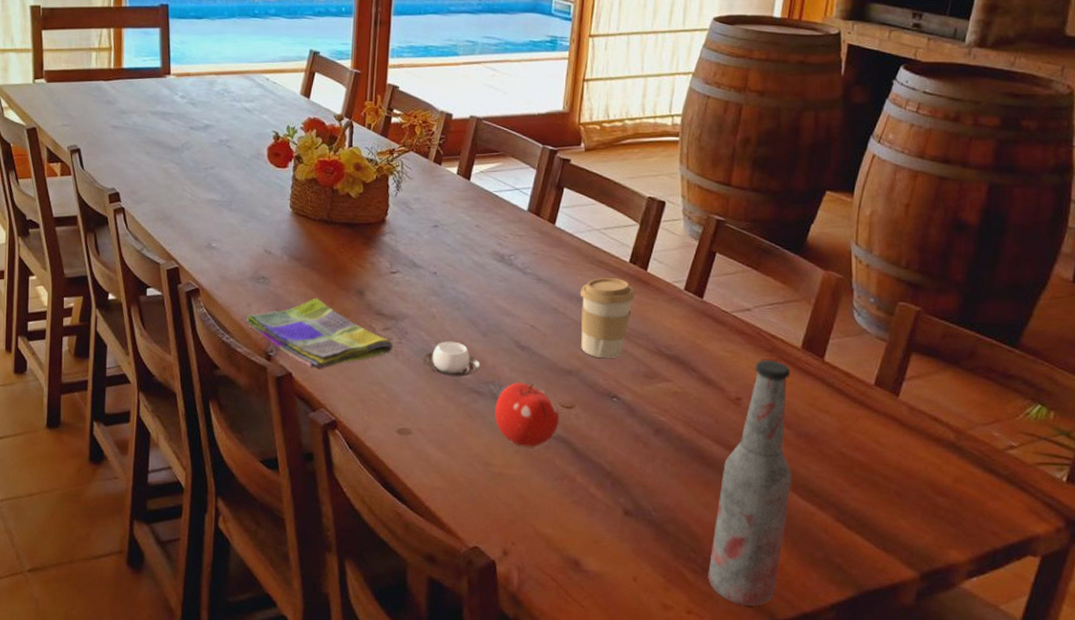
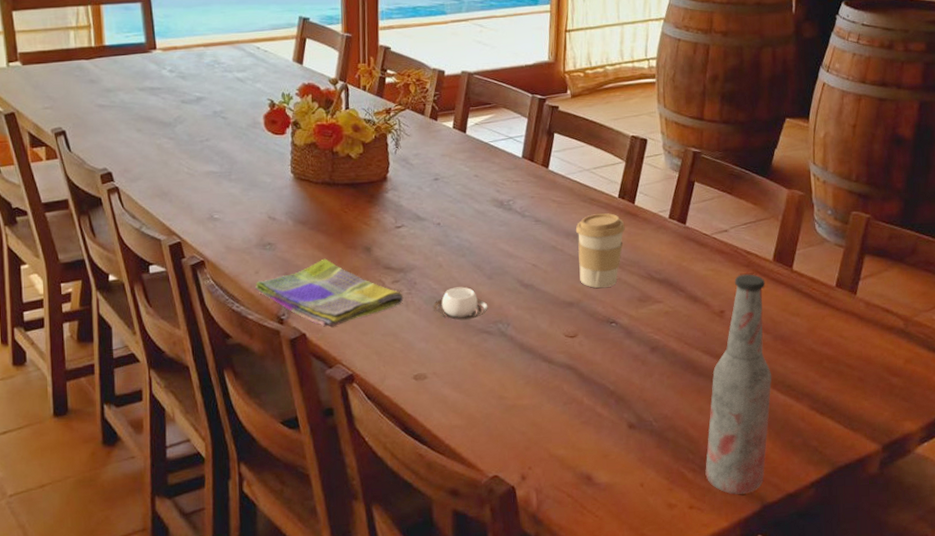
fruit: present [495,382,559,448] -> none [504,318,565,378]

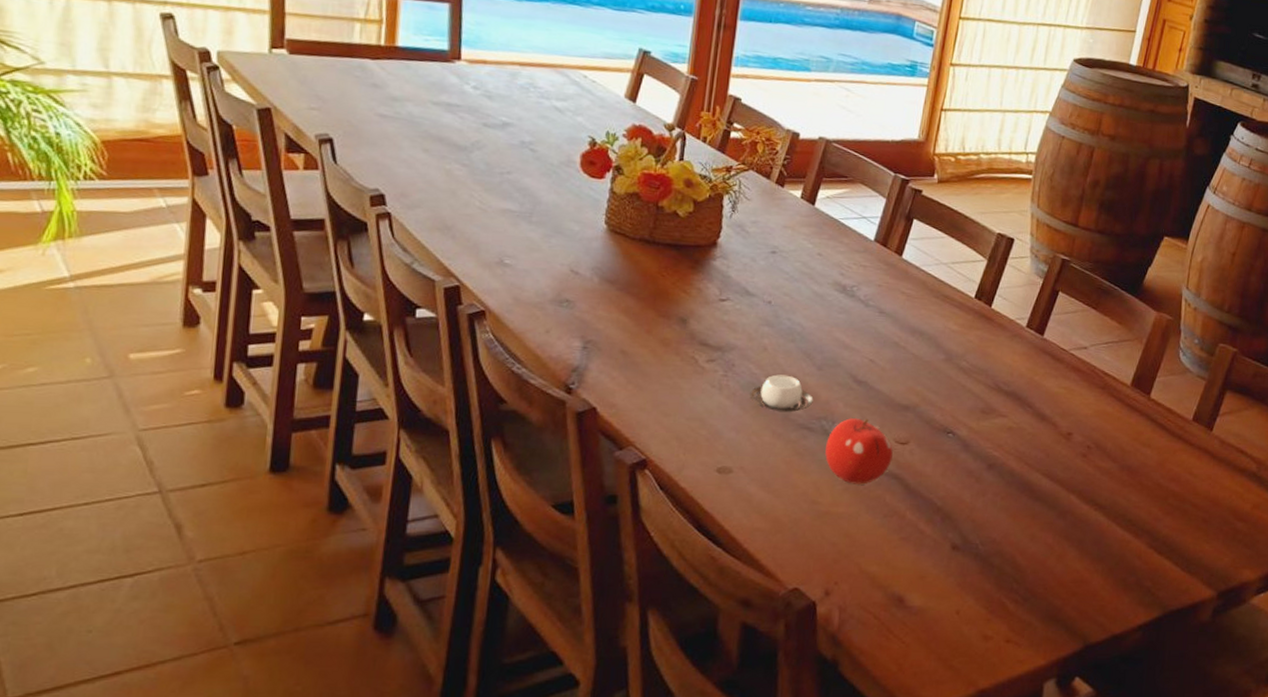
dish towel: present [254,258,404,328] -> none [542,325,718,404]
fruit: none [504,318,565,378] -> present [825,417,893,485]
coffee cup: present [576,213,625,289] -> none [920,312,978,395]
bottle: present [705,274,772,494] -> none [1028,396,1120,631]

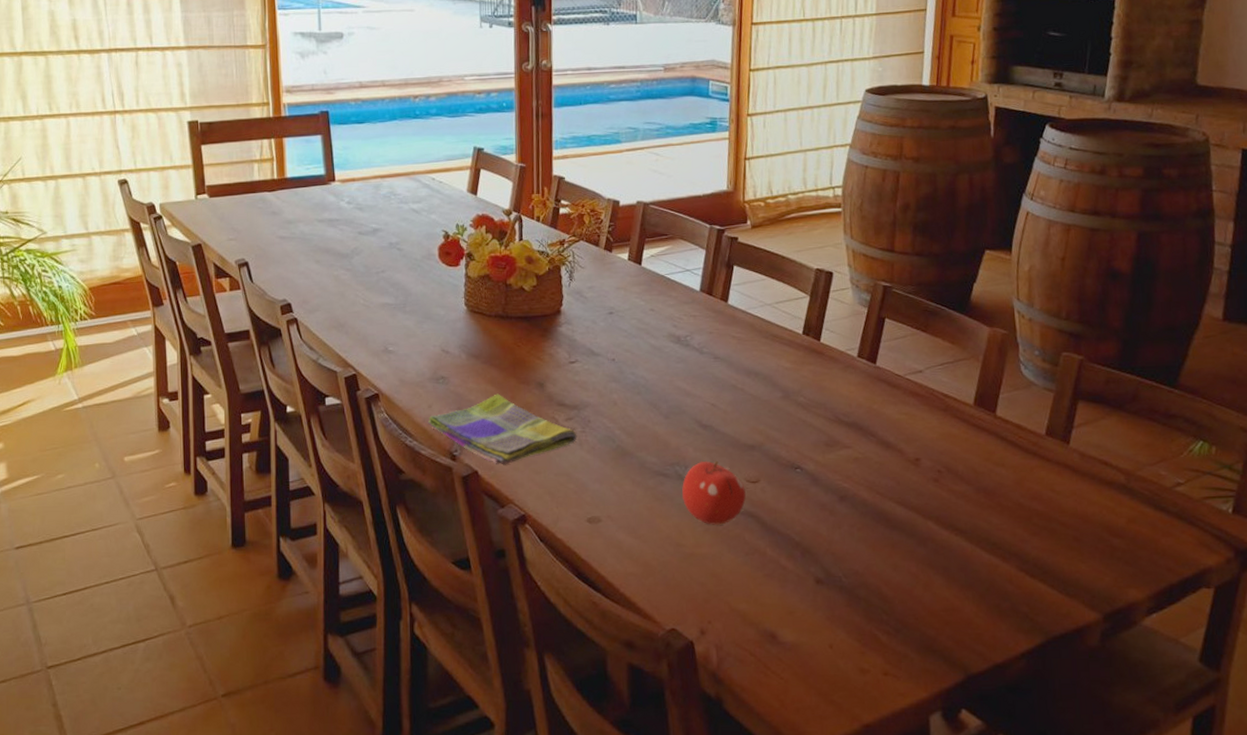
dish towel: none [542,325,718,404] -> present [427,393,577,465]
cup: present [749,374,813,413] -> none [607,426,665,462]

